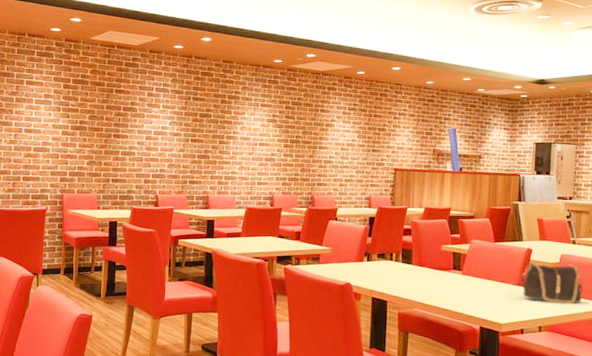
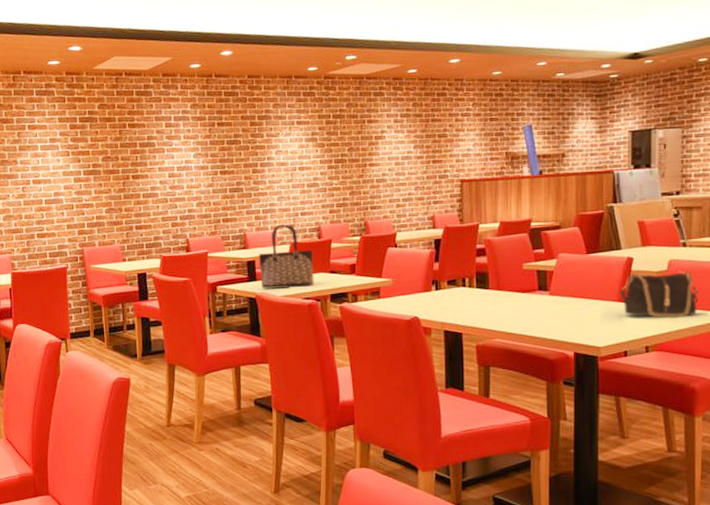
tote bag: none [217,190,266,247] -> present [258,224,314,289]

